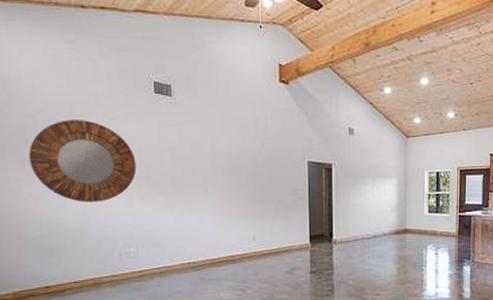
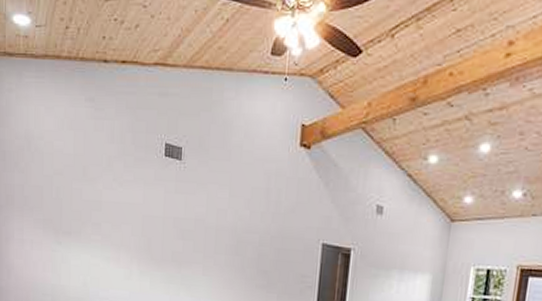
home mirror: present [29,120,137,202] -> none [43,182,139,272]

